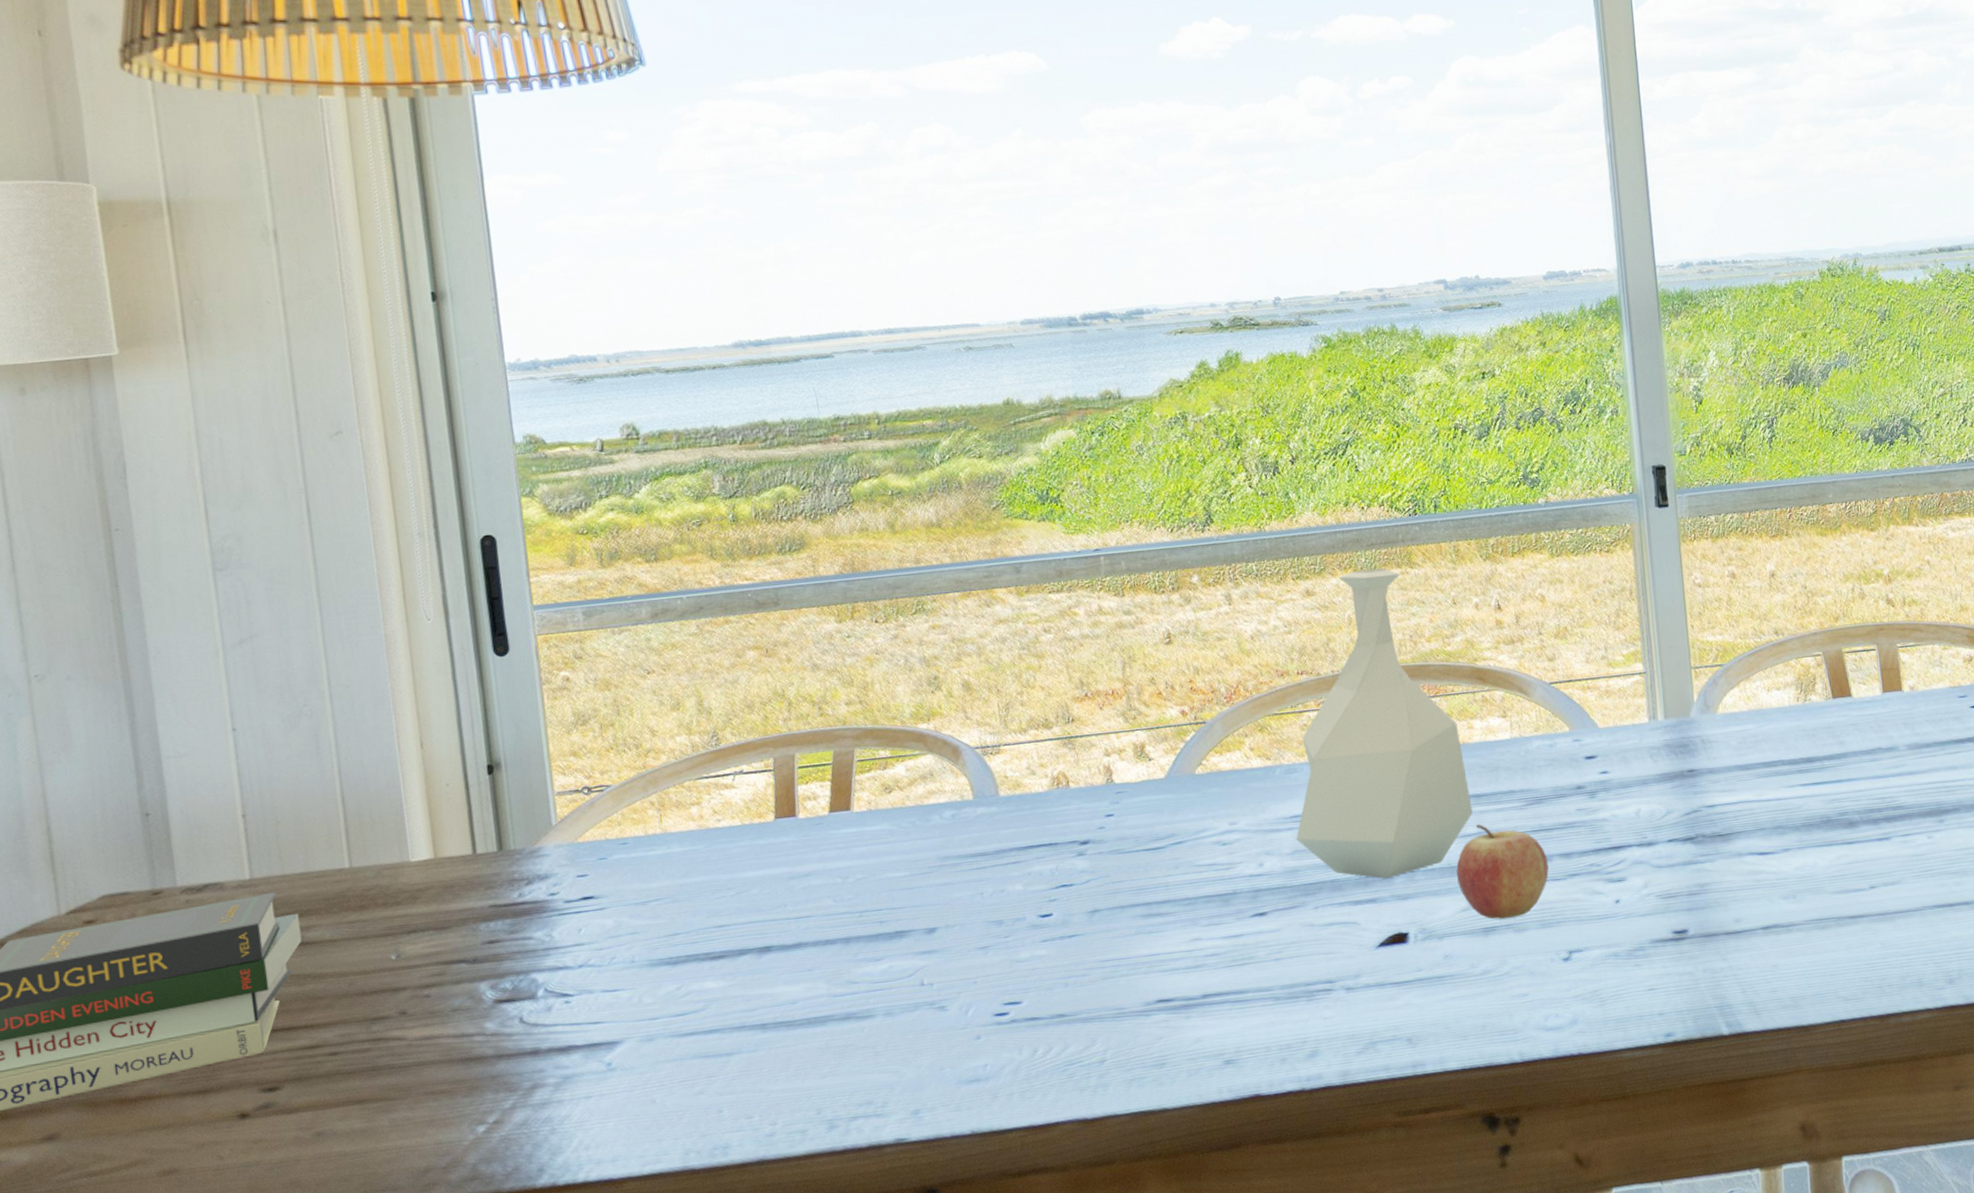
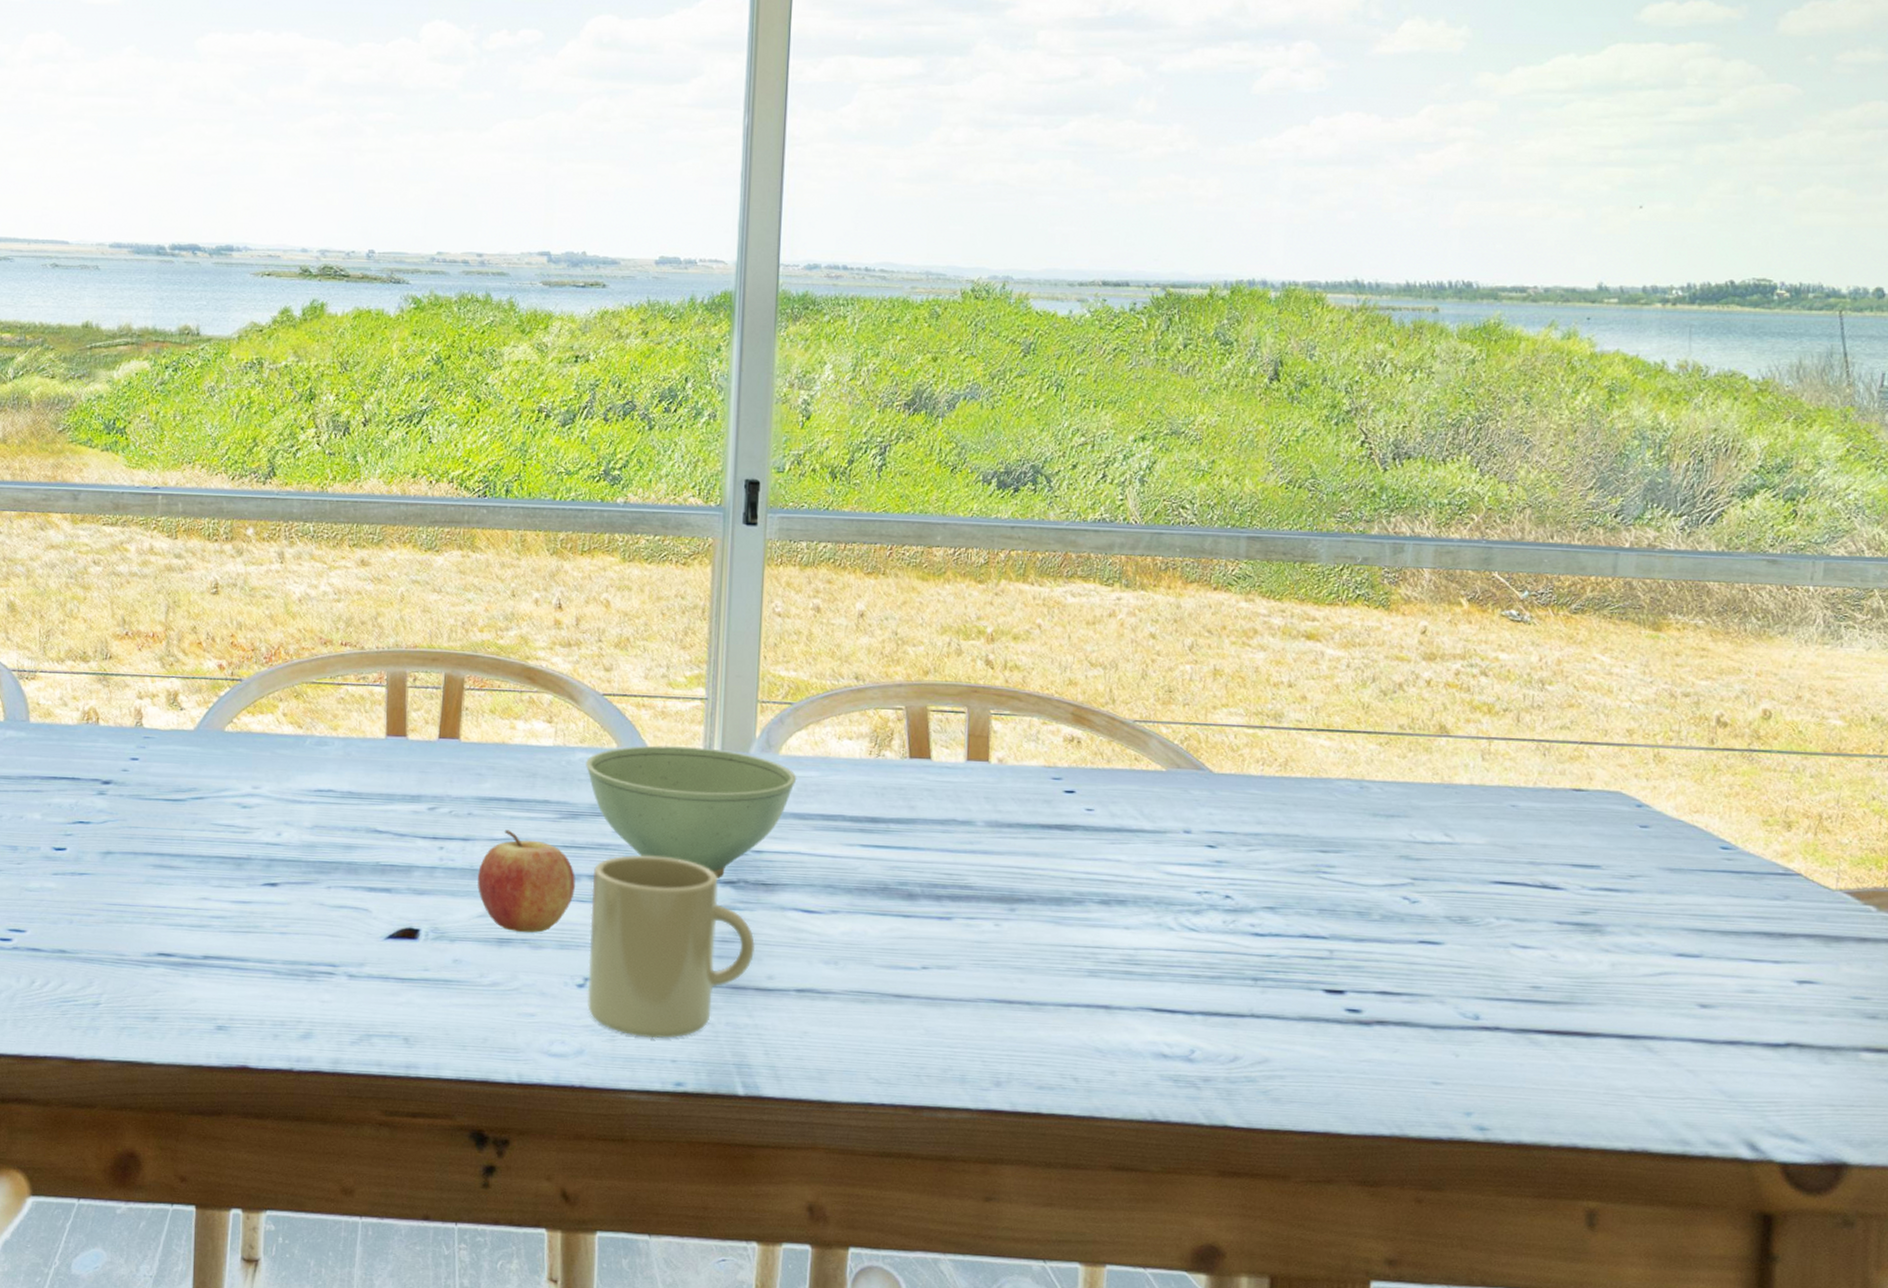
vase: present [1296,568,1473,879] -> none [318,546,503,871]
bowl: none [1543,717,1736,837] -> present [586,745,797,878]
cup: none [1563,825,1721,998] -> present [587,854,756,1039]

